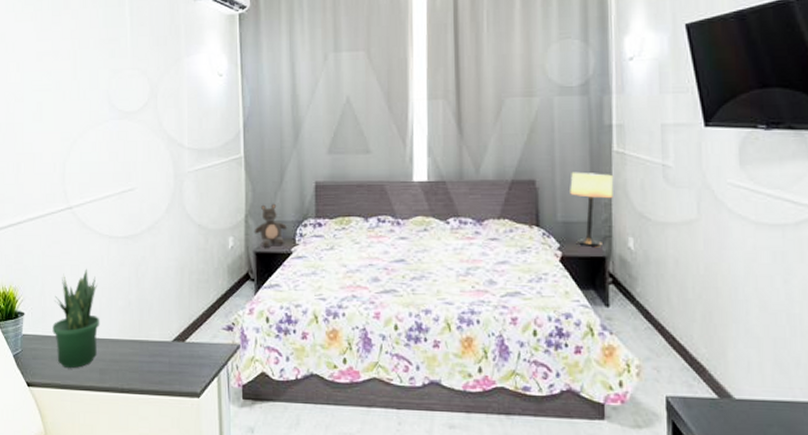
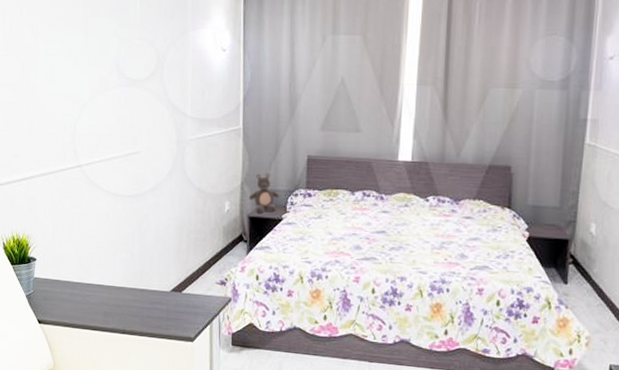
planter: present [52,268,100,368] -> none [62,222,105,310]
table lamp: present [570,171,614,246] -> none [542,160,584,230]

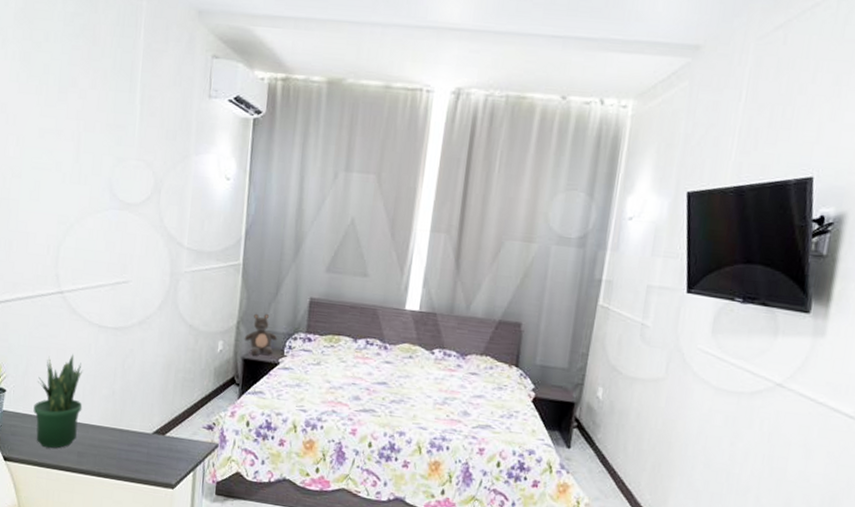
planter: none [62,222,105,310] -> present [33,354,83,448]

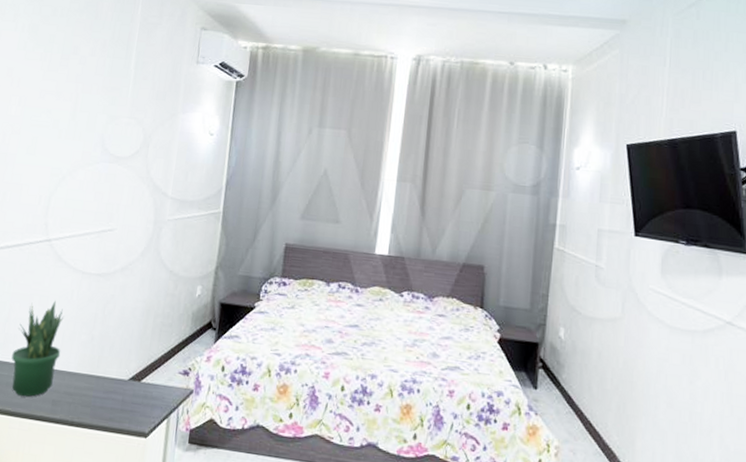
teddy bear: present [244,313,278,356] -> none [222,258,255,300]

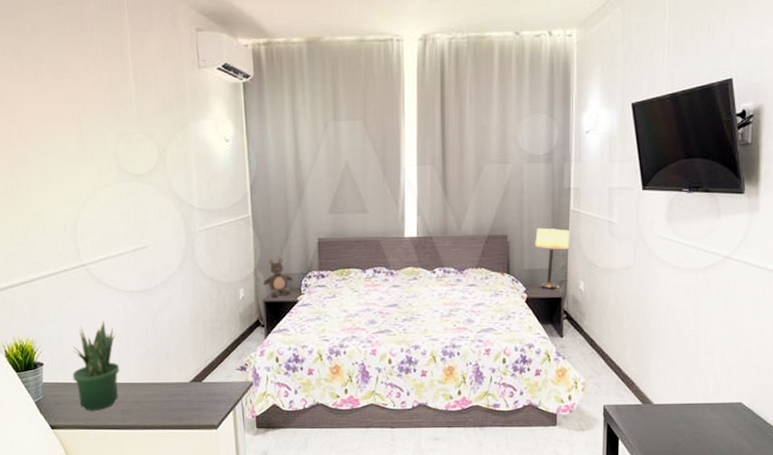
teddy bear: none [222,258,255,300] -> present [263,258,294,297]
table lamp: none [513,262,553,333] -> present [535,227,570,289]

